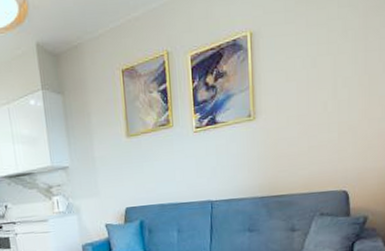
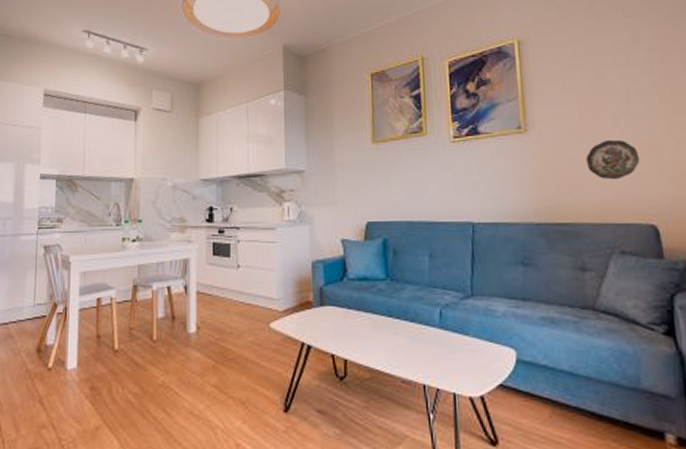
decorative plate: none [300,122,340,157] -> present [586,139,640,180]

